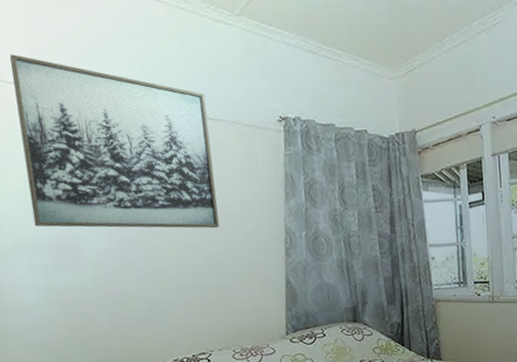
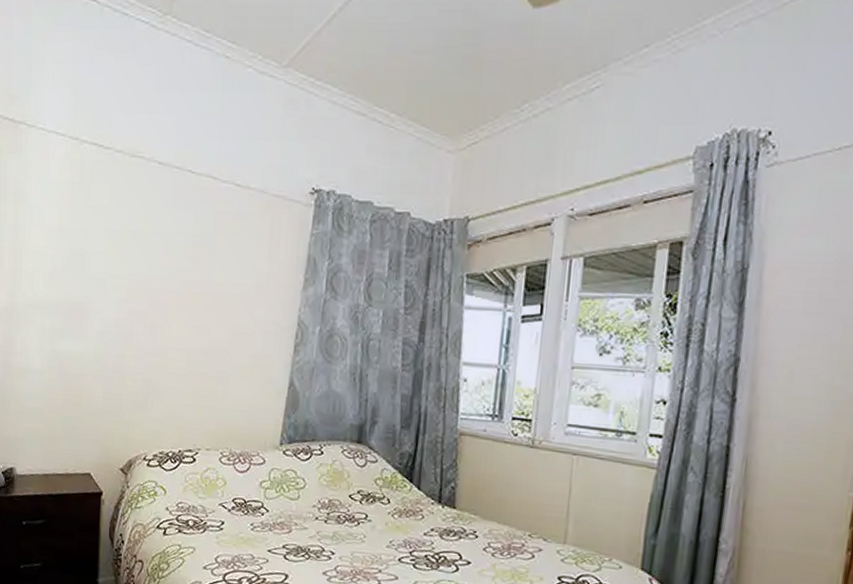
wall art: present [9,54,219,229] -> none [50,101,236,311]

